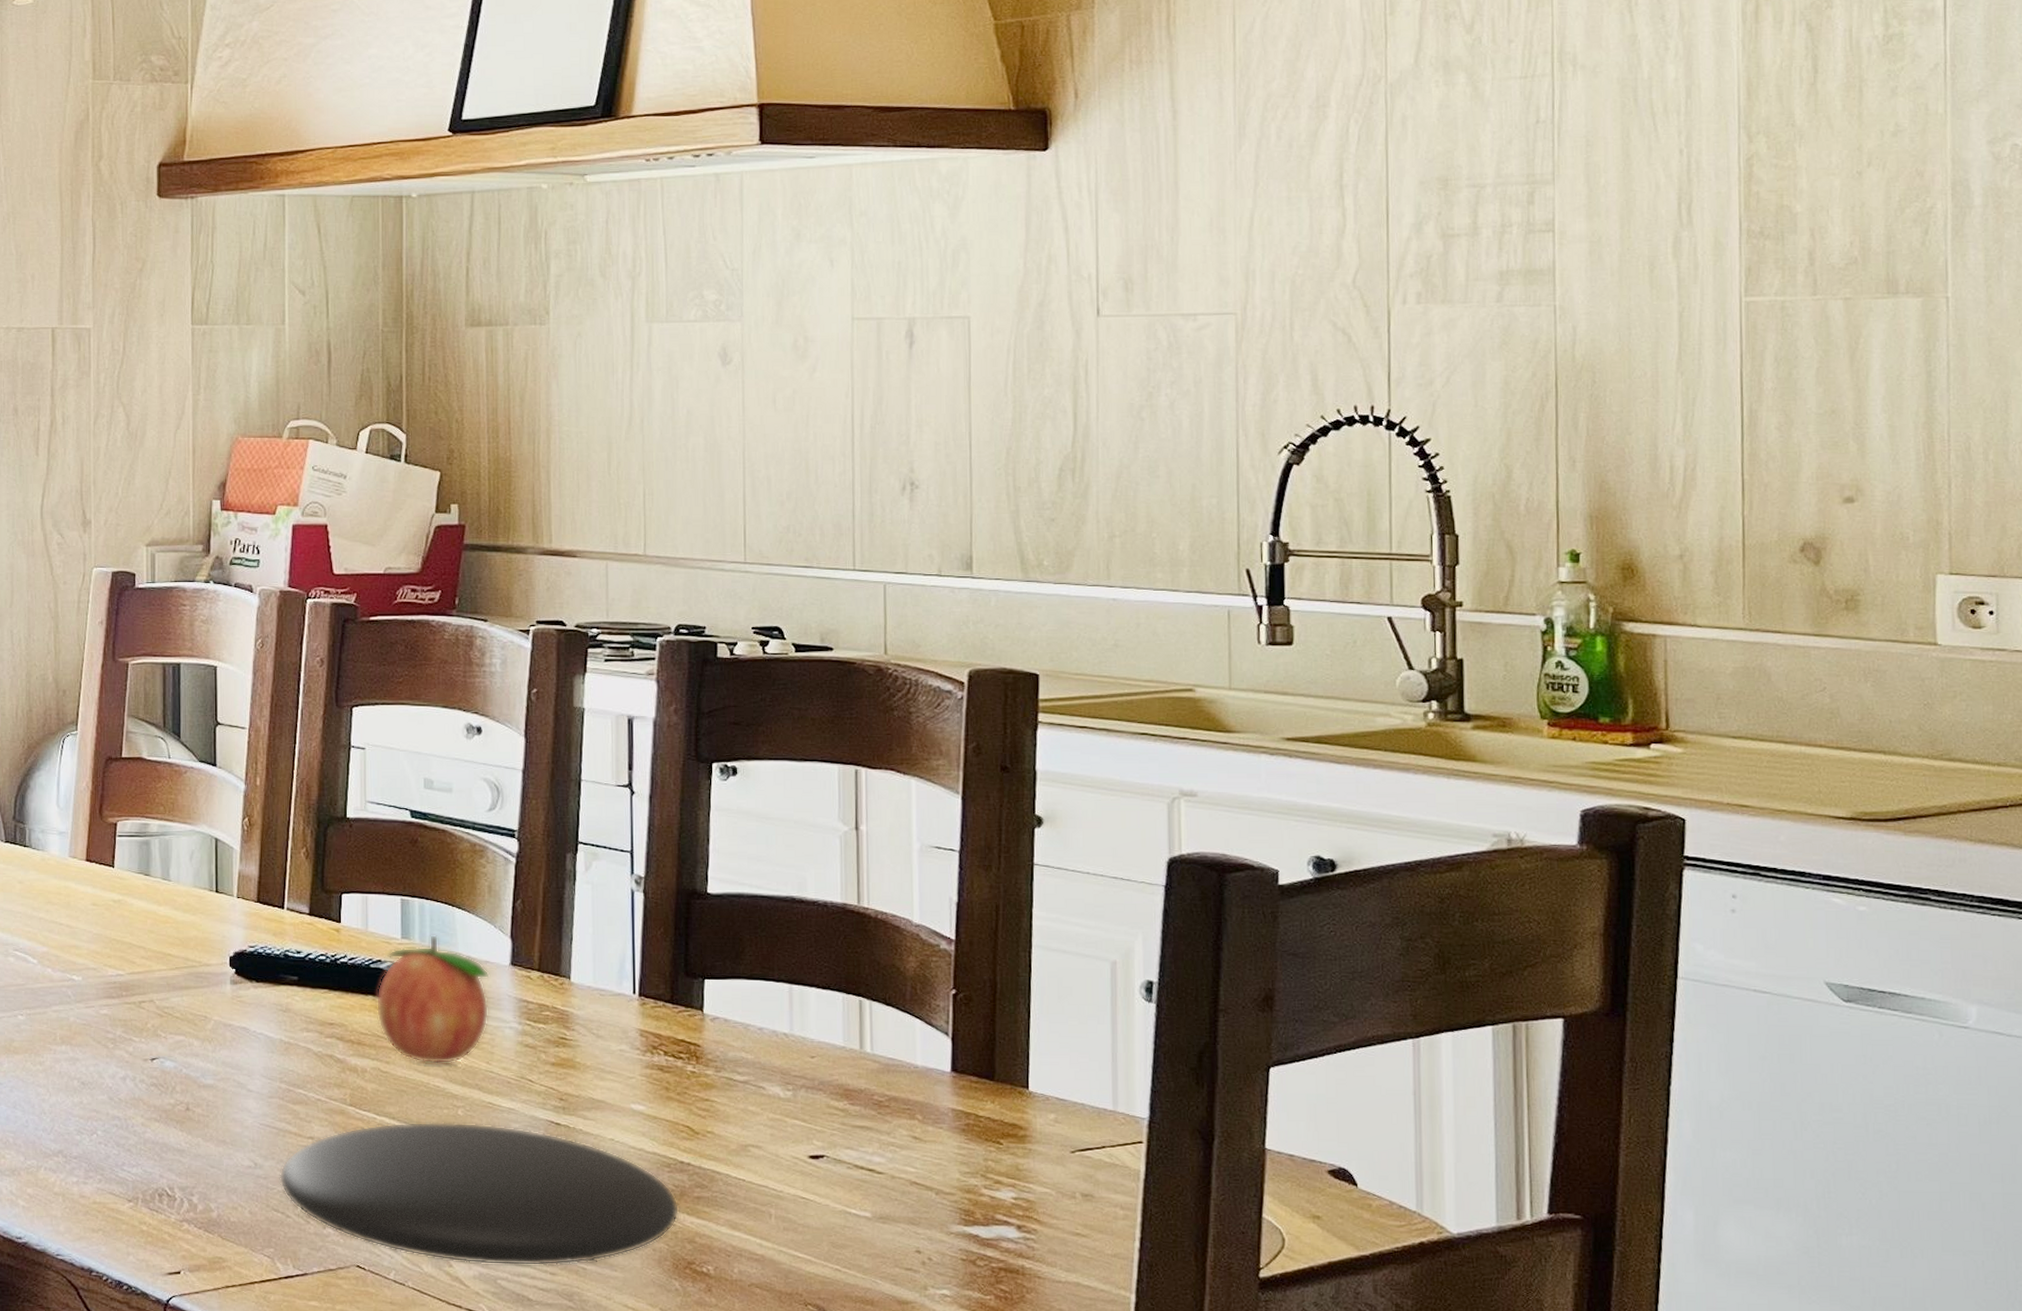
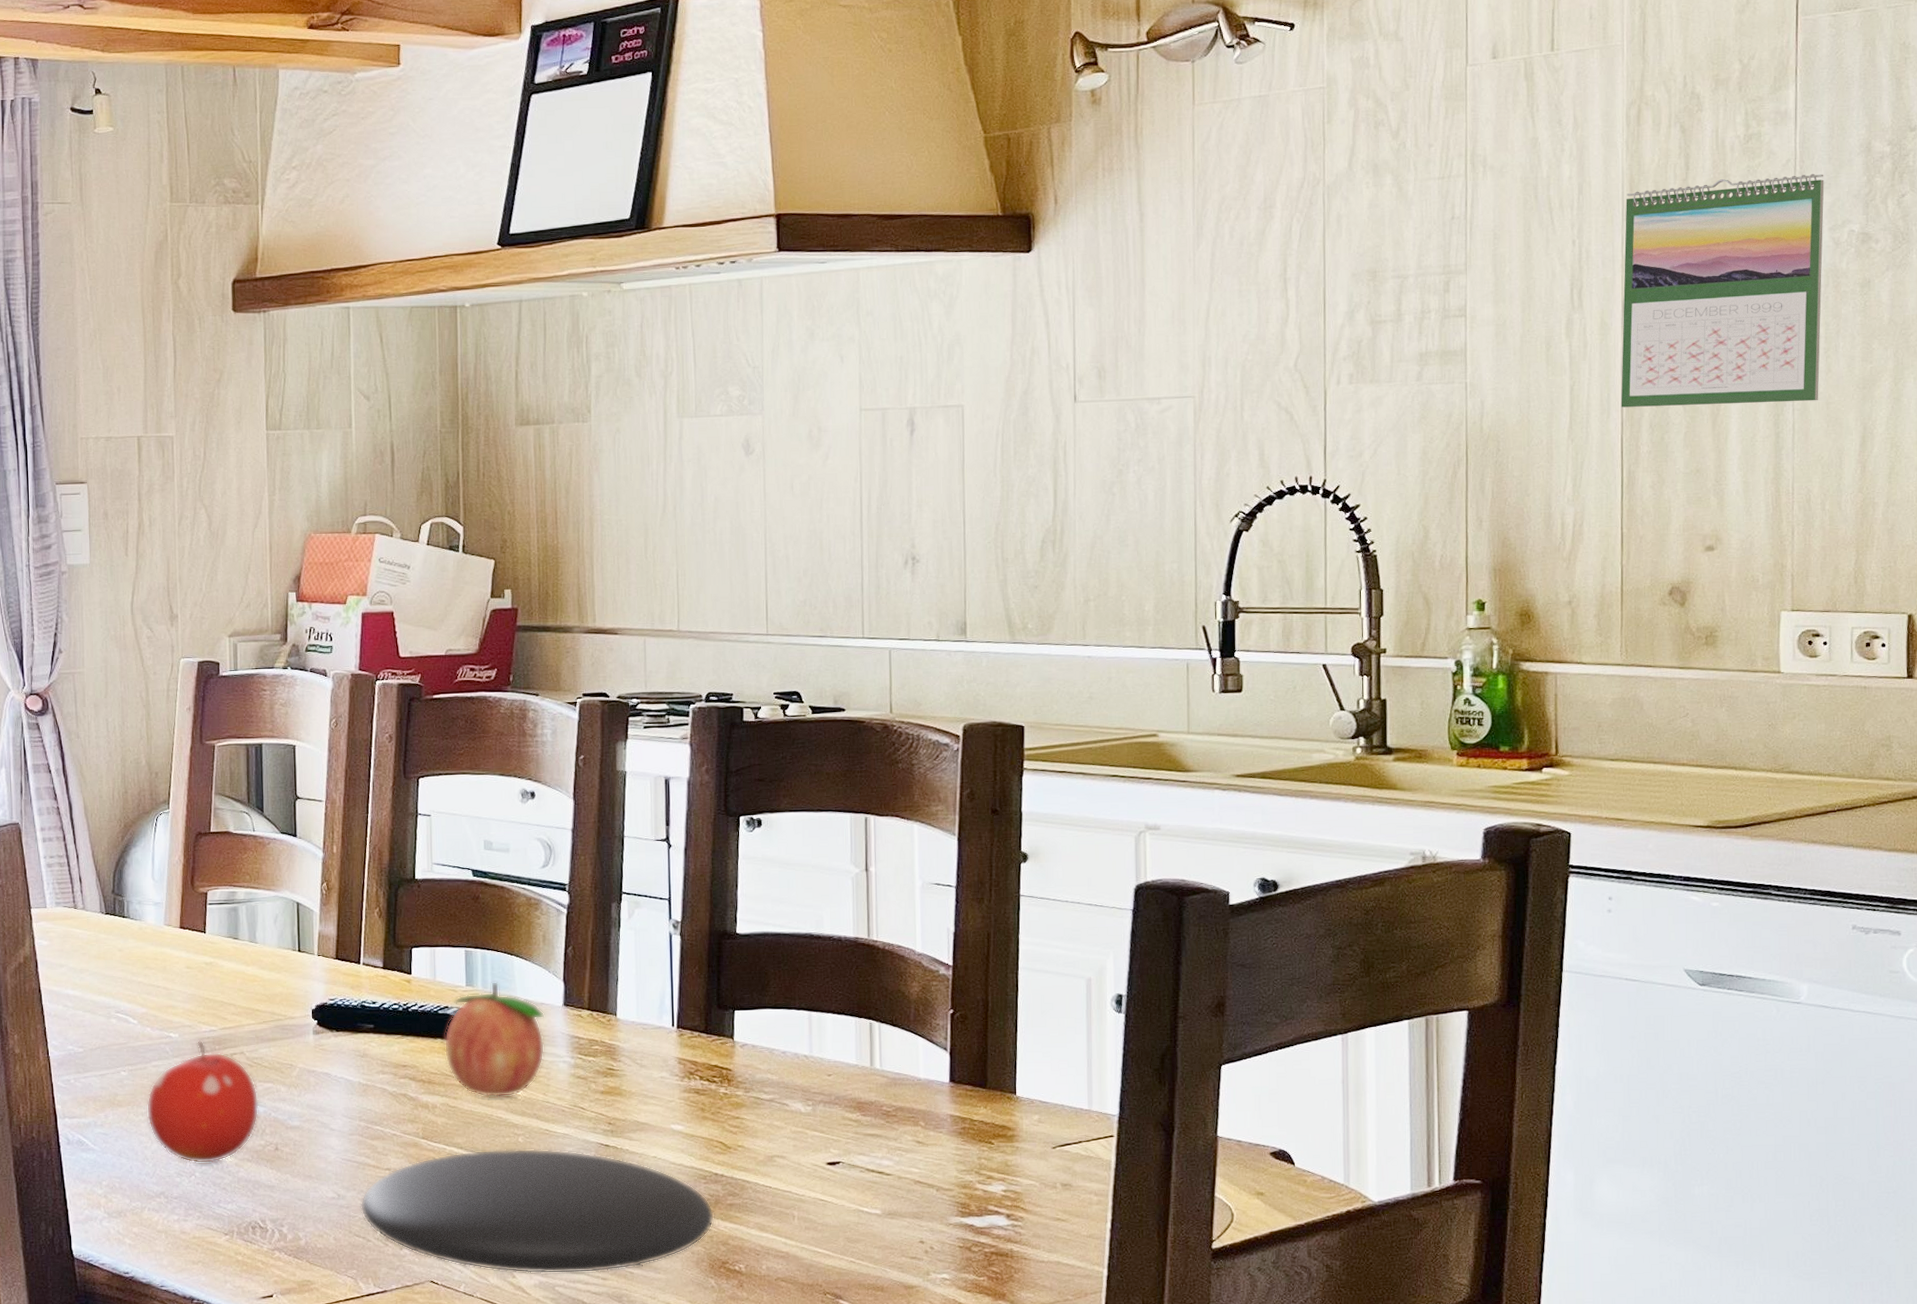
fruit: none [45,985,169,1122] -> present [146,1041,259,1164]
calendar: none [1739,79,1981,338] -> present [1621,173,1824,408]

